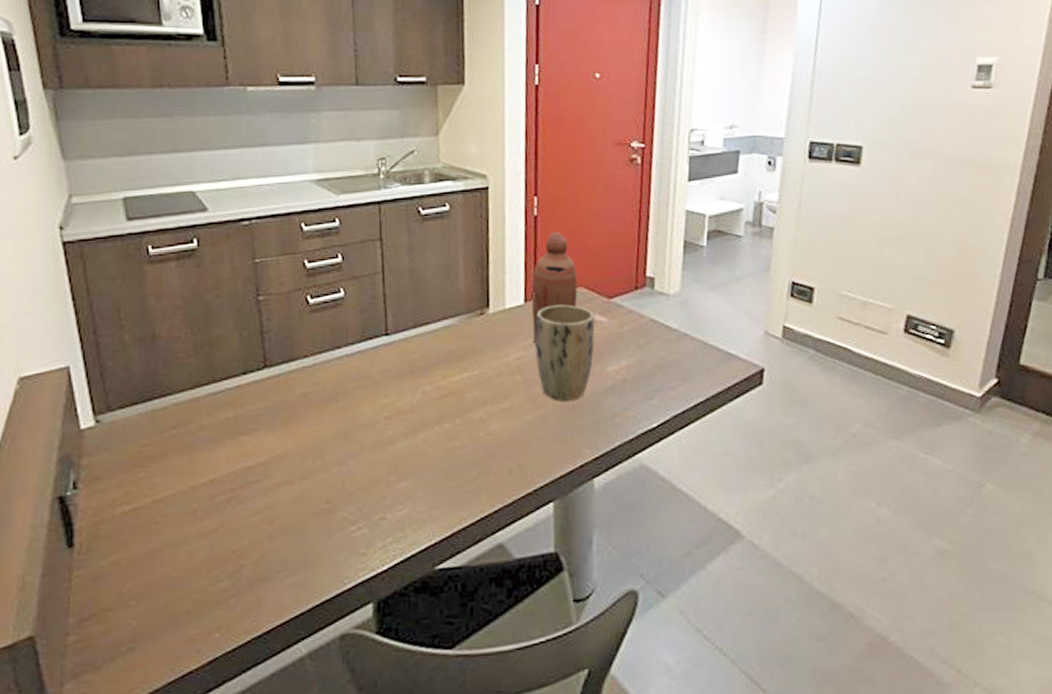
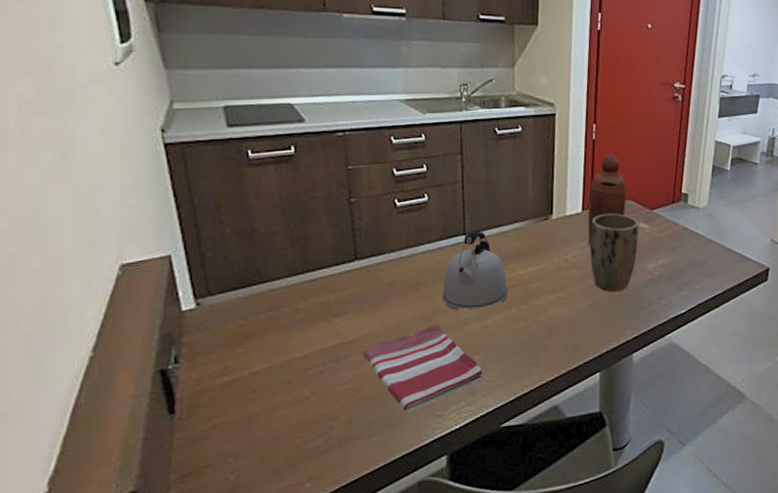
dish towel: none [274,442,413,549] -> present [363,323,483,412]
kettle: none [363,330,439,427] -> present [442,231,508,311]

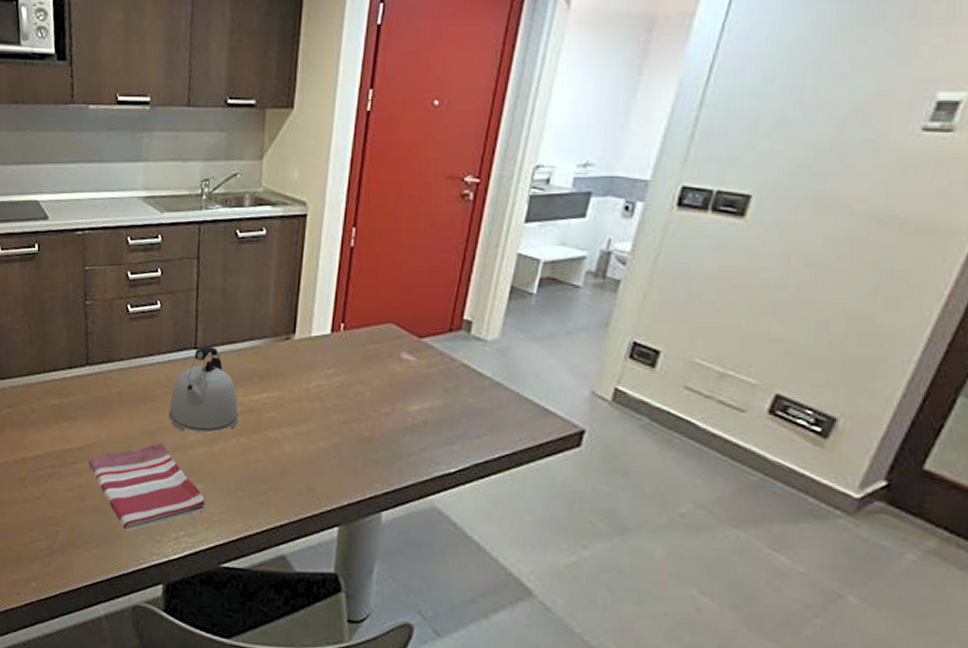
bottle: present [588,154,626,245] -> none [336,265,389,374]
plant pot: present [590,214,639,292] -> none [336,338,402,434]

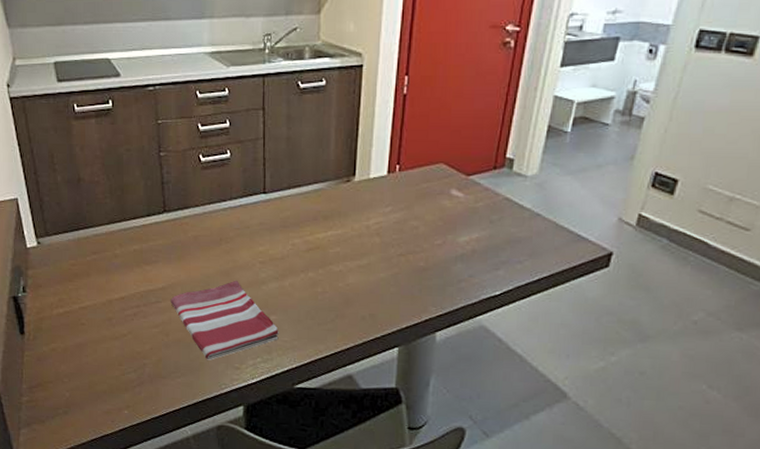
kettle: present [168,345,239,433] -> none [242,190,306,270]

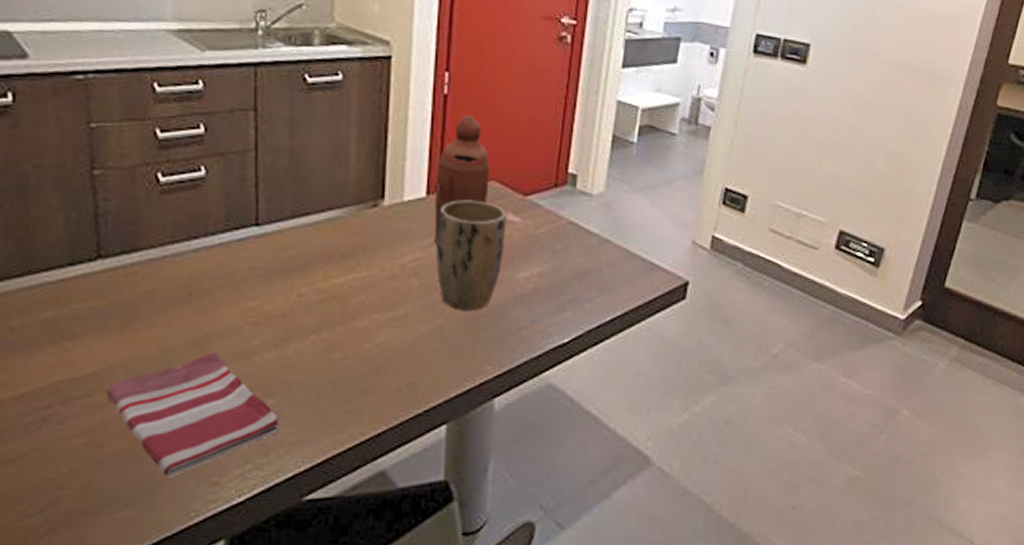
bottle: none [393,110,439,212] -> present [435,115,489,244]
plant pot: none [394,178,452,264] -> present [437,200,507,311]

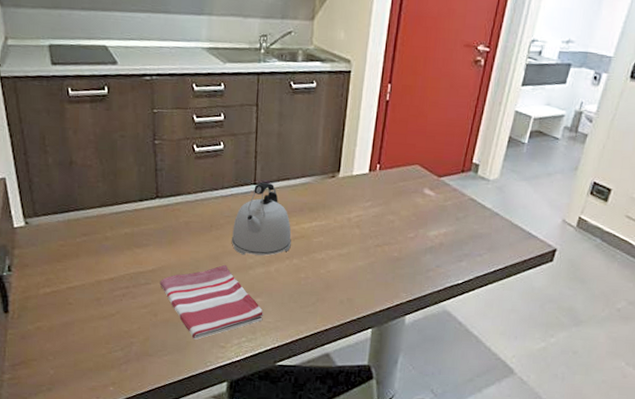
kettle: none [223,220,317,334] -> present [231,182,292,256]
bottle: present [435,115,489,244] -> none [373,116,416,206]
plant pot: present [437,200,507,311] -> none [372,177,425,255]

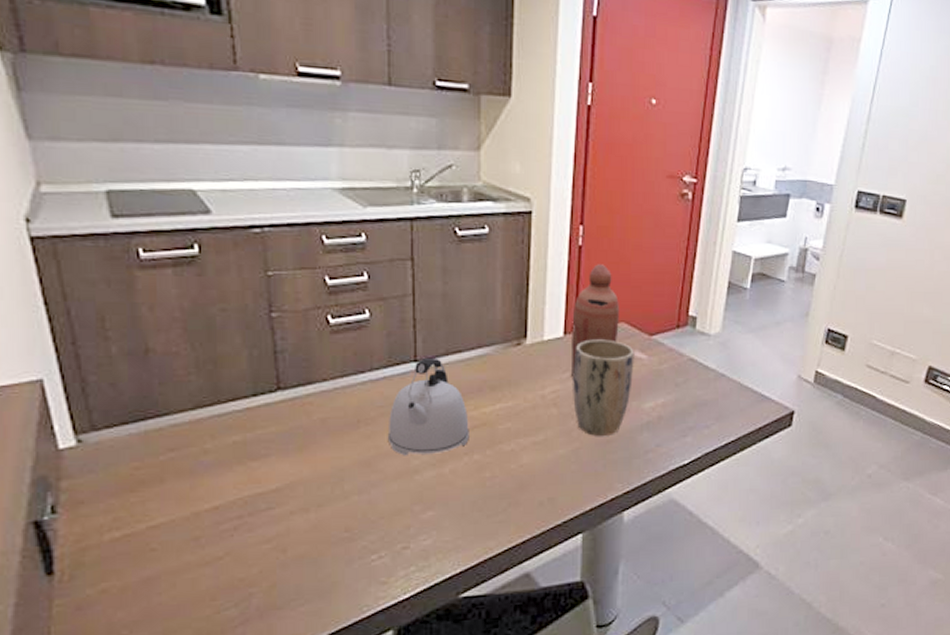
dish towel: present [159,264,263,340] -> none [288,471,438,578]
plant pot: none [372,177,425,255] -> present [573,339,634,436]
bottle: none [373,116,416,206] -> present [572,264,619,378]

